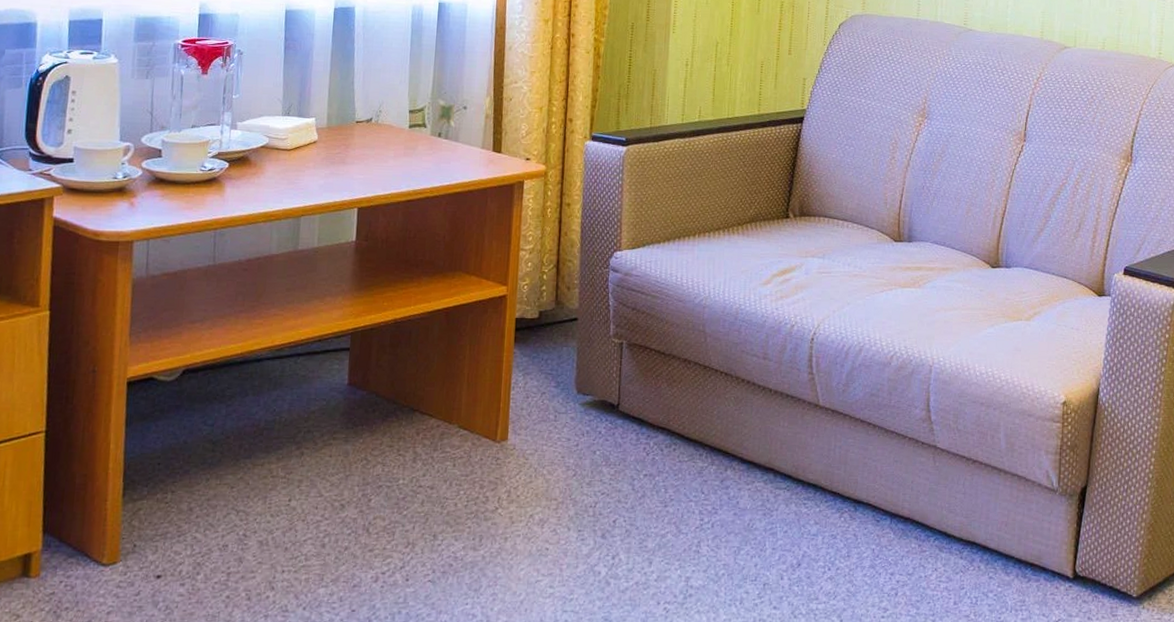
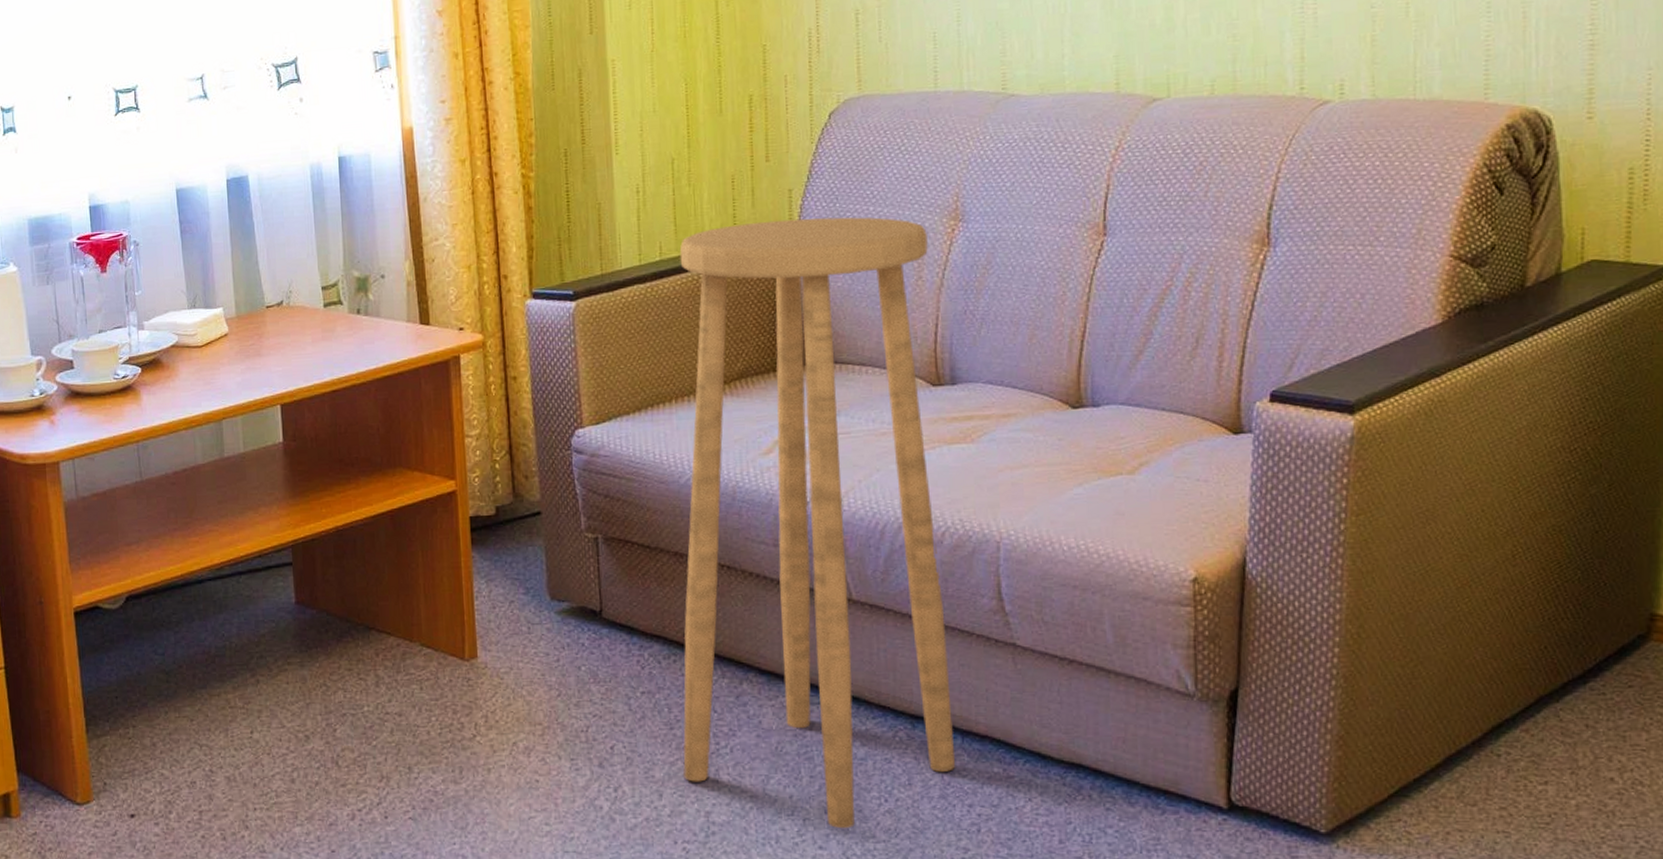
stool: none [671,100,902,592] -> present [679,217,956,829]

